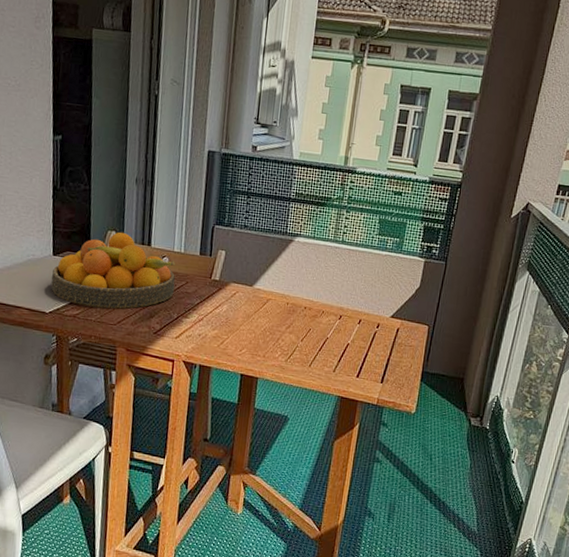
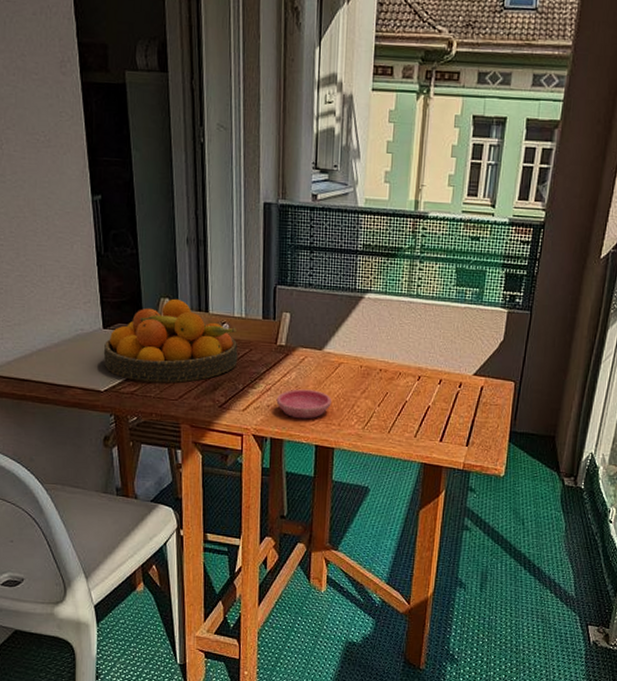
saucer: none [207,321,258,349] -> present [276,389,331,419]

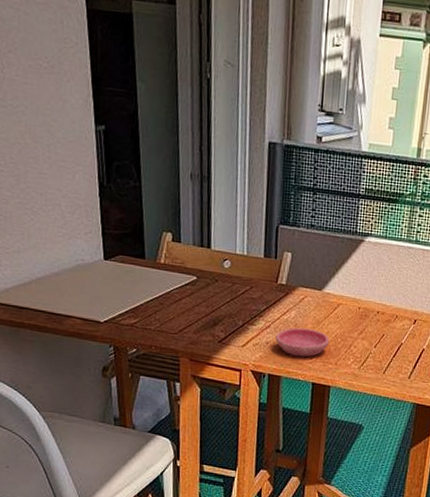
fruit bowl: present [103,298,238,383] -> none [103,233,239,317]

